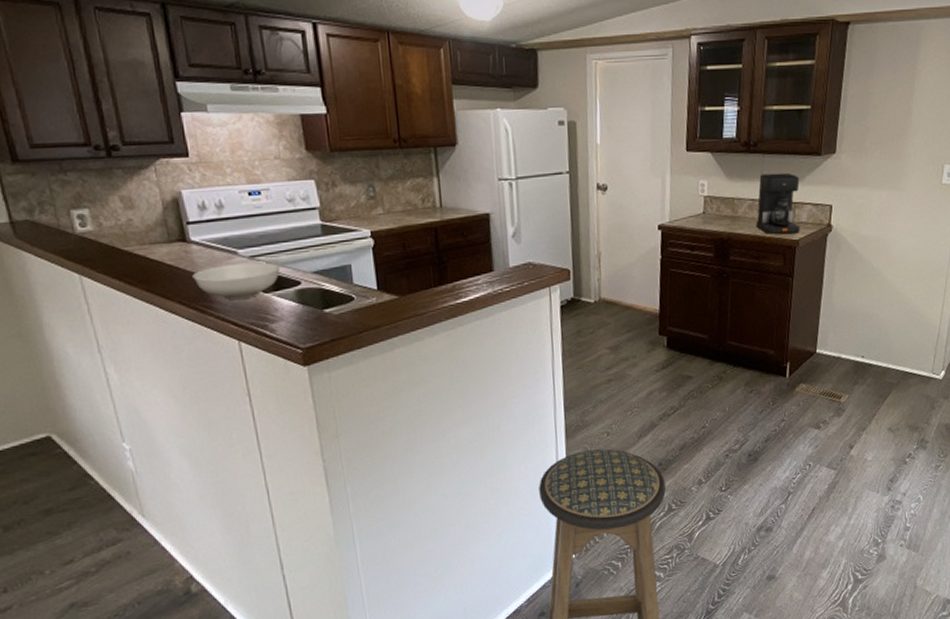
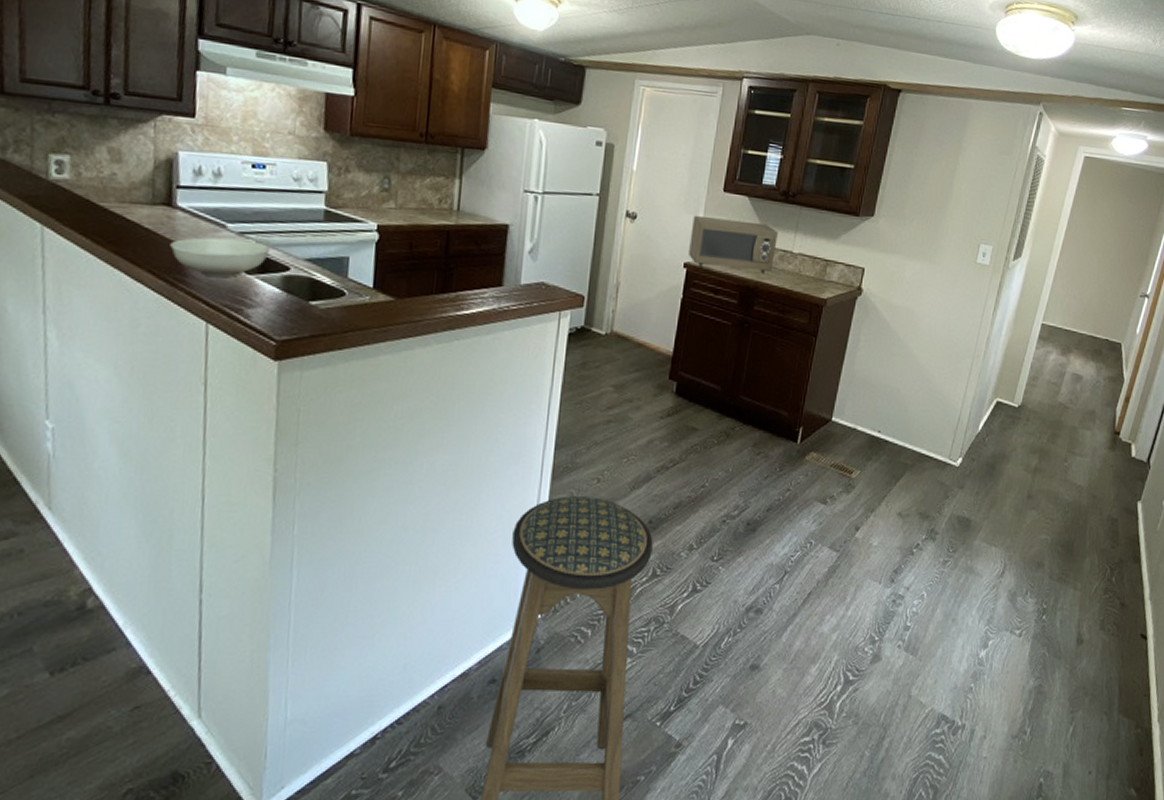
microwave: none [660,176,745,226] -> present [689,215,778,273]
coffee maker: present [756,172,800,234] -> none [785,226,835,292]

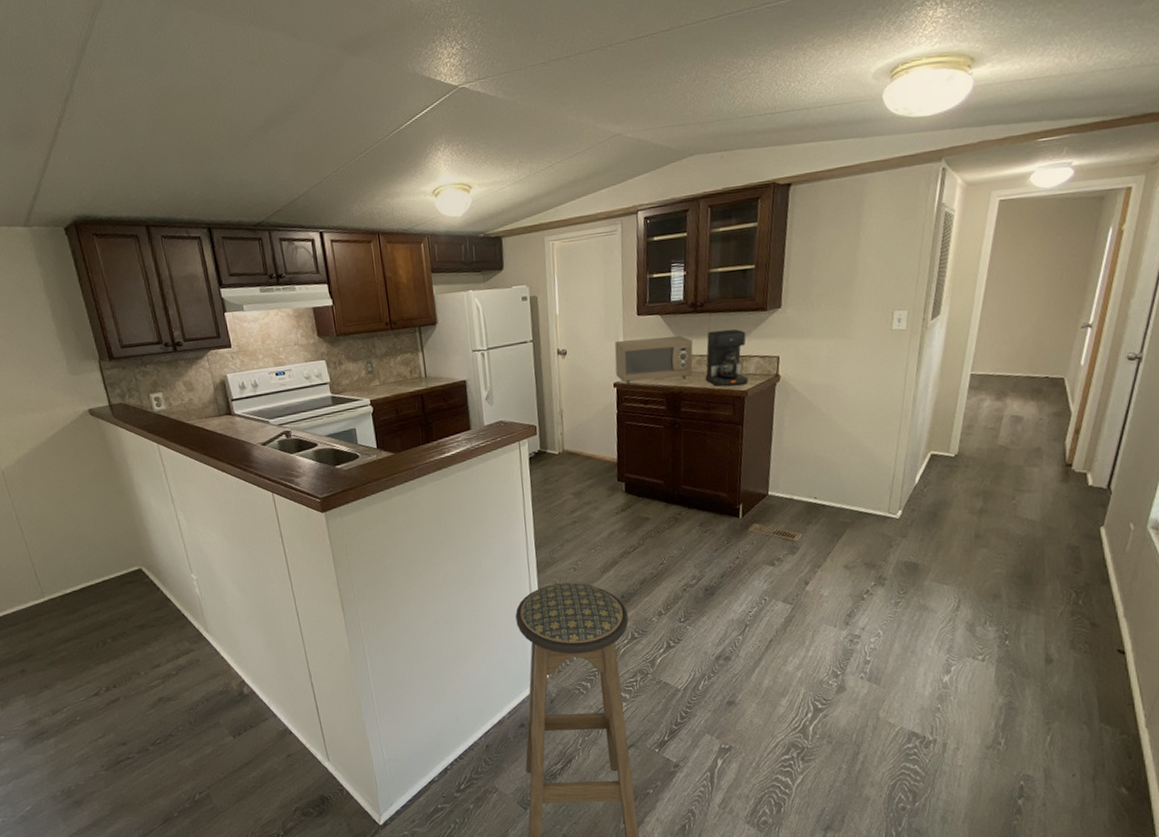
bowl: present [170,237,271,278] -> none [237,429,302,460]
coffee maker: none [785,226,835,292] -> present [705,329,749,387]

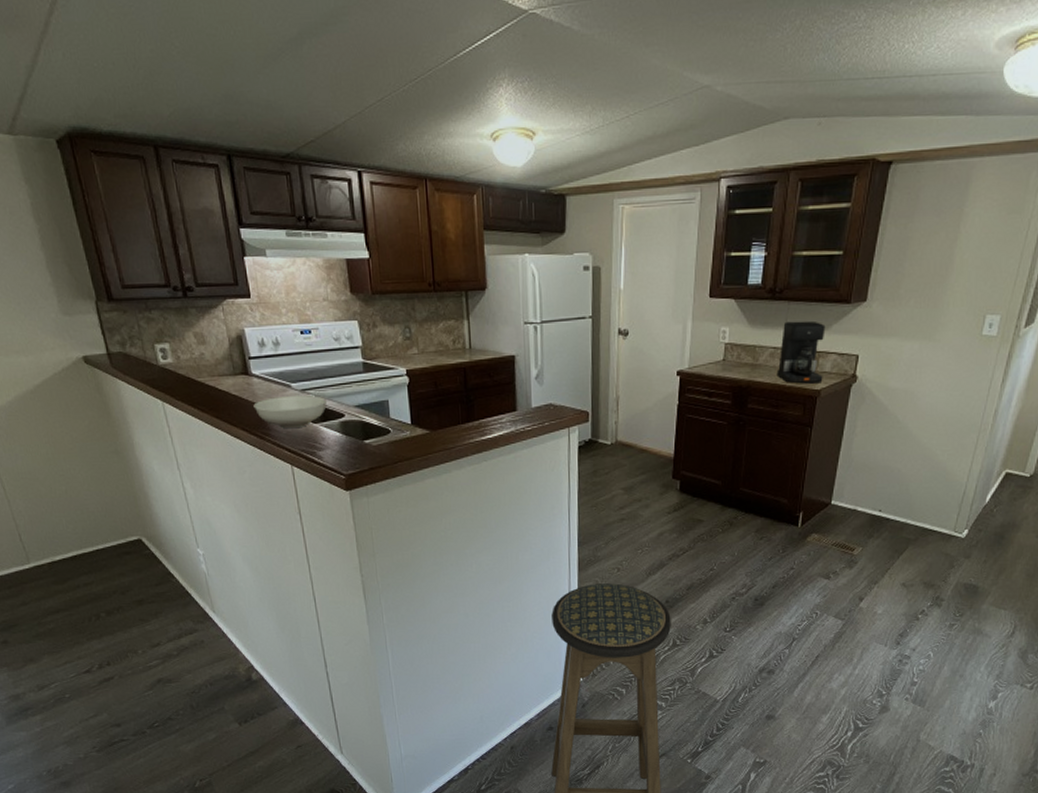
bowl: none [237,429,302,460] -> present [253,396,328,429]
microwave: present [615,335,693,383] -> none [681,323,767,372]

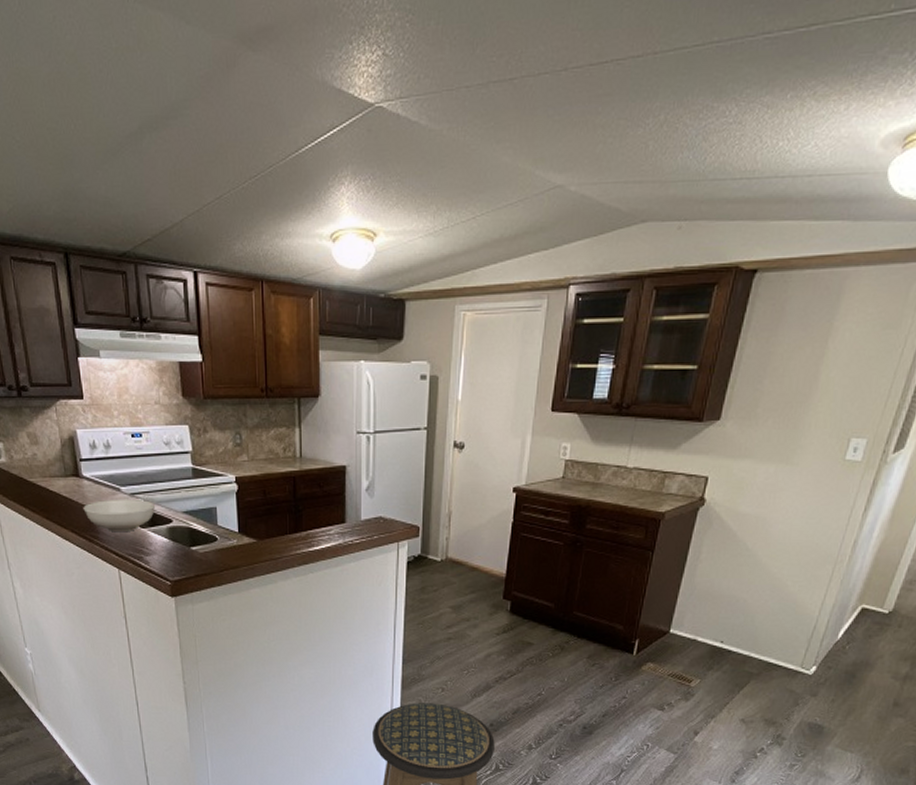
coffee maker: present [776,320,826,384] -> none [618,439,674,506]

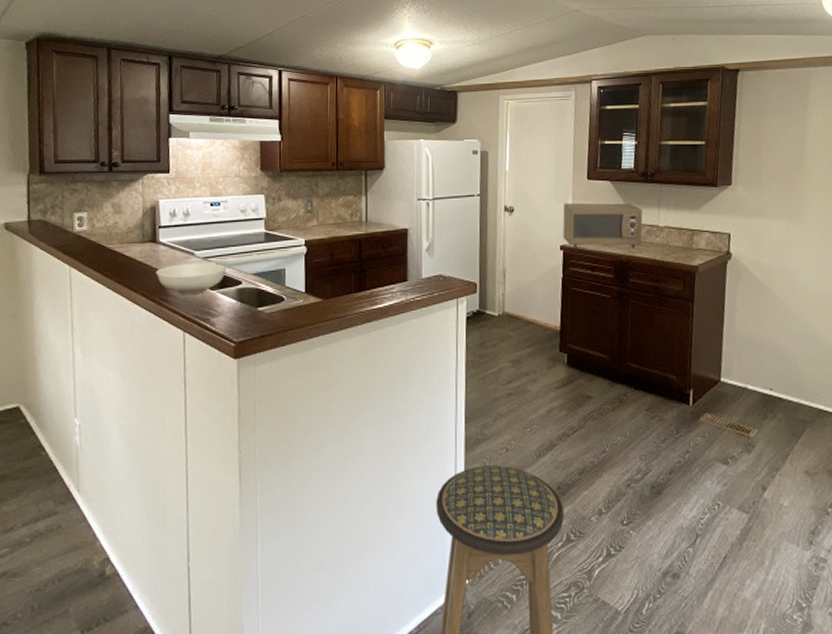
microwave: none [518,438,611,490] -> present [563,202,643,247]

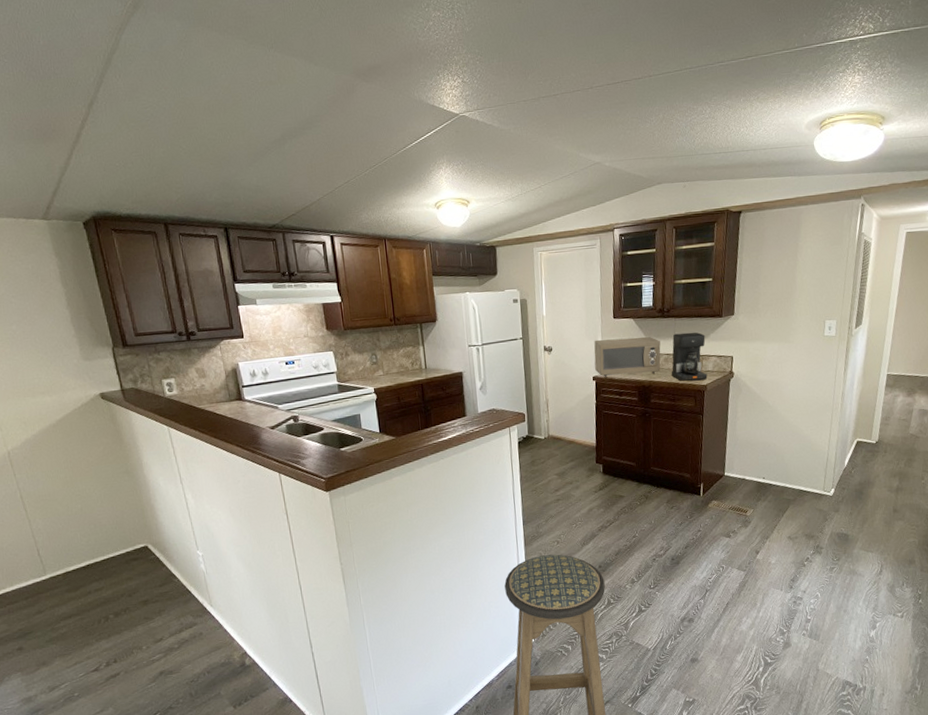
bowl: present [156,263,227,295] -> none [246,414,309,443]
coffee maker: none [654,201,699,260] -> present [671,332,708,381]

